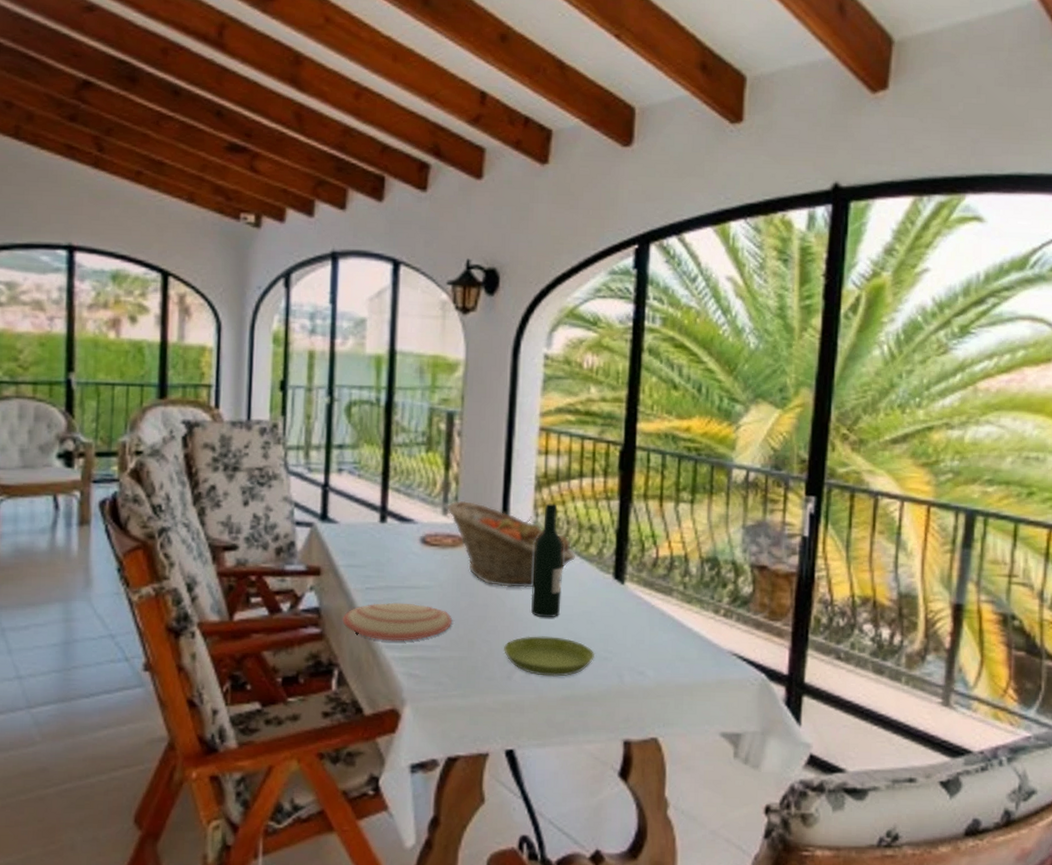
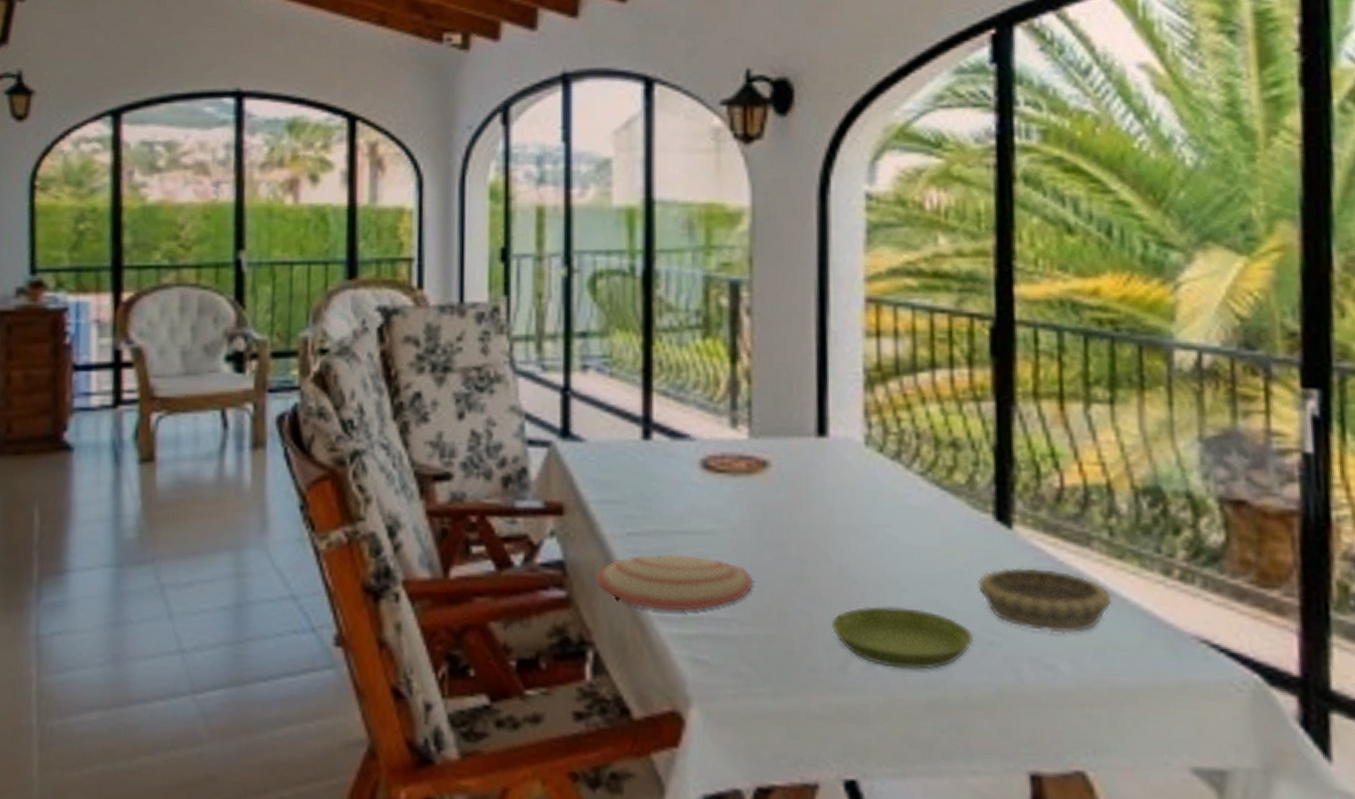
fruit basket: present [447,500,576,588] -> none [736,406,934,534]
wine bottle: present [531,503,563,618] -> none [868,408,916,580]
decorative bowl: none [600,609,682,652] -> present [978,567,1112,634]

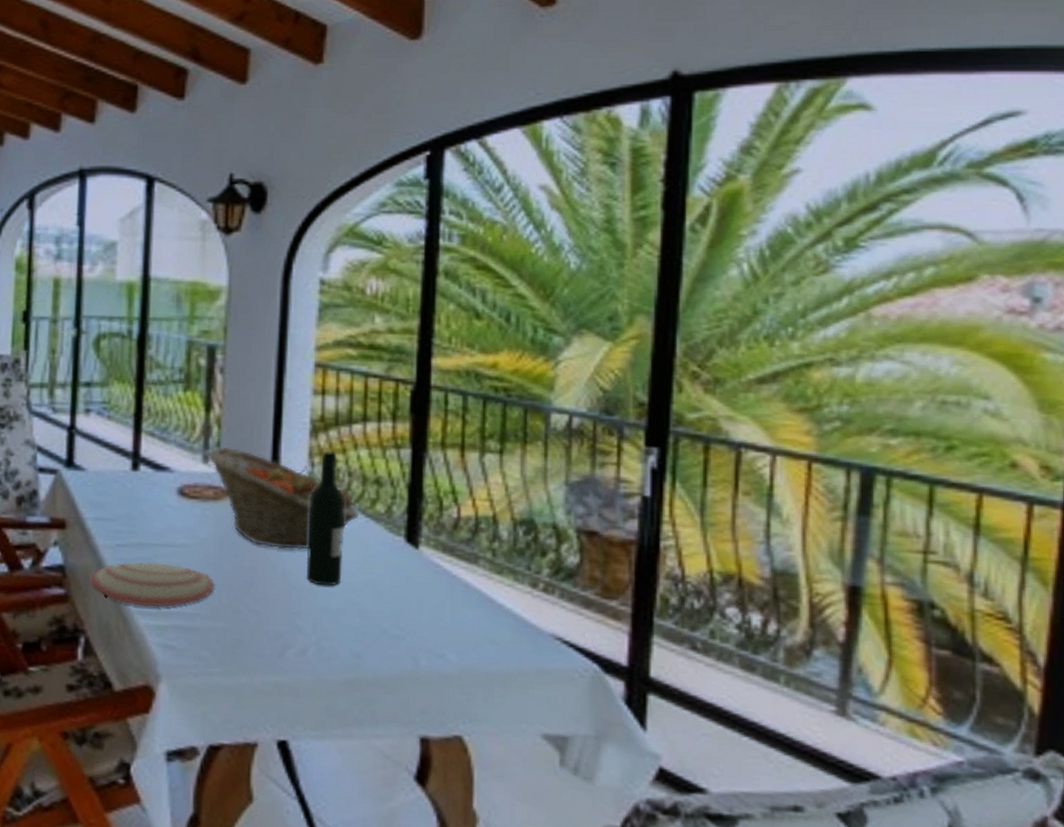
fruit basket: none [736,406,934,534] -> present [208,446,360,550]
saucer: present [830,606,973,670] -> none [273,606,383,656]
wine bottle: none [868,408,916,580] -> present [306,451,345,586]
decorative bowl: present [978,567,1112,634] -> none [389,579,491,631]

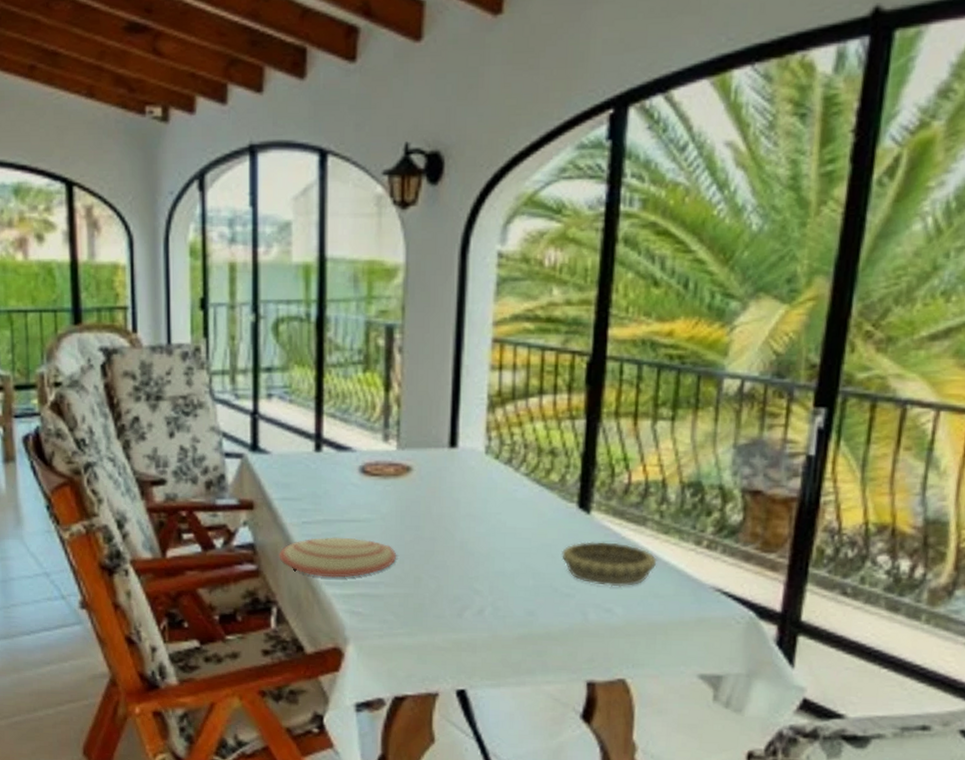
fruit basket: present [208,446,360,550] -> none [388,424,535,519]
wine bottle: present [306,451,345,586] -> none [483,425,520,552]
decorative bowl: none [389,579,491,631] -> present [562,542,657,587]

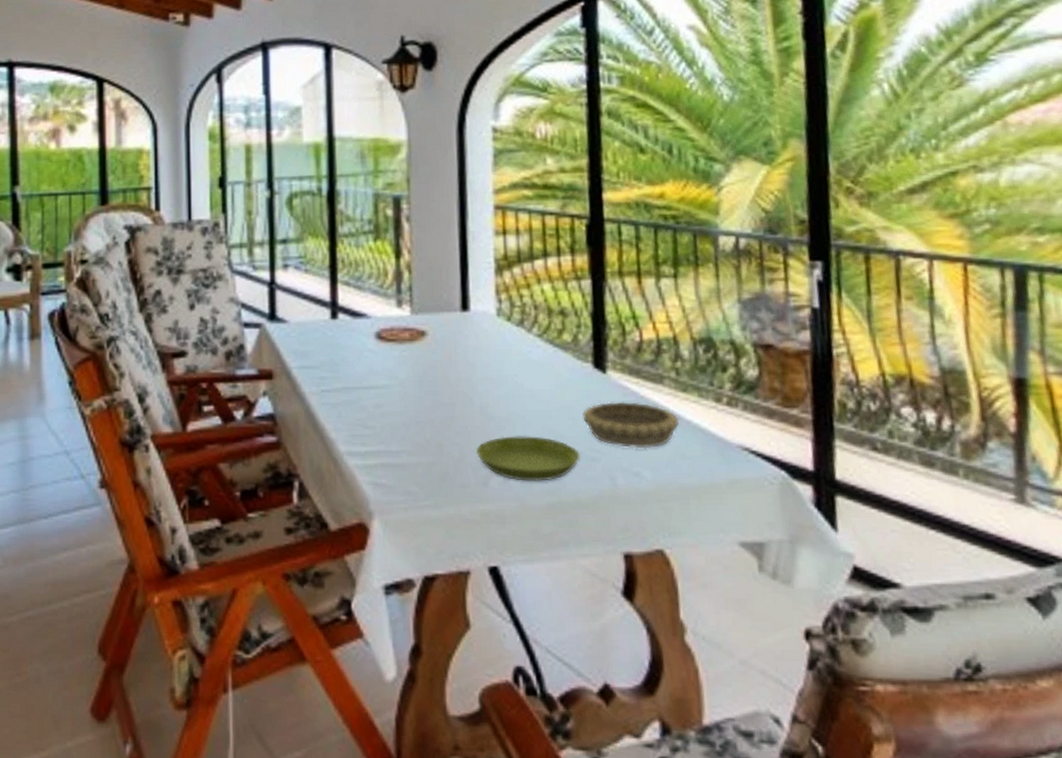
plate: present [279,537,397,578] -> none [299,405,417,447]
saucer: none [452,571,555,614] -> present [475,436,580,481]

